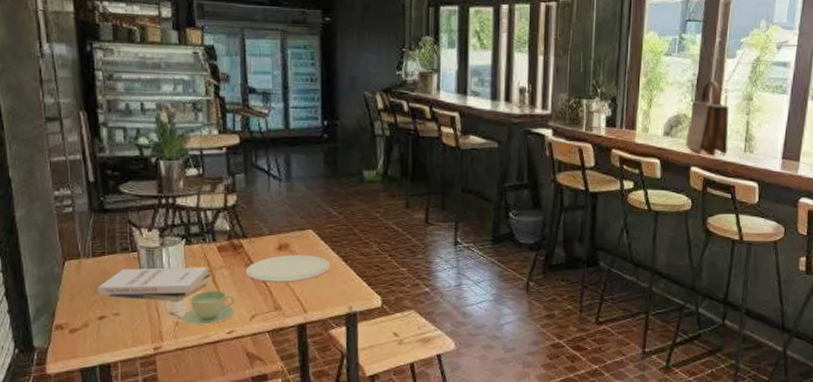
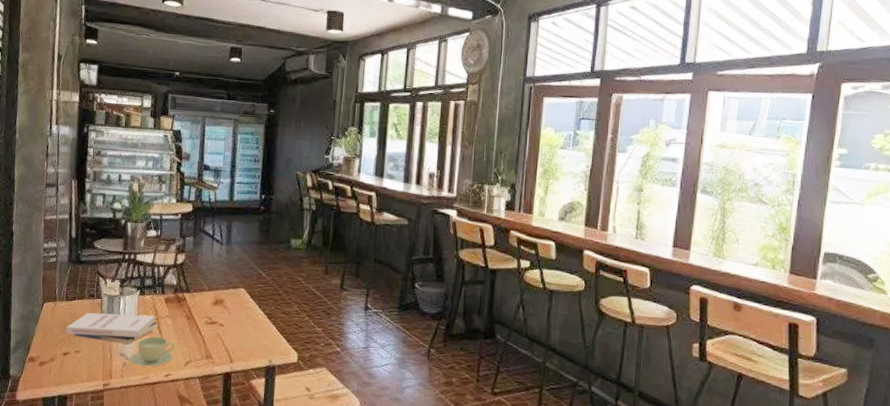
plate: present [245,255,331,283] -> none [185,309,257,335]
handbag: present [685,80,729,155] -> none [579,172,621,241]

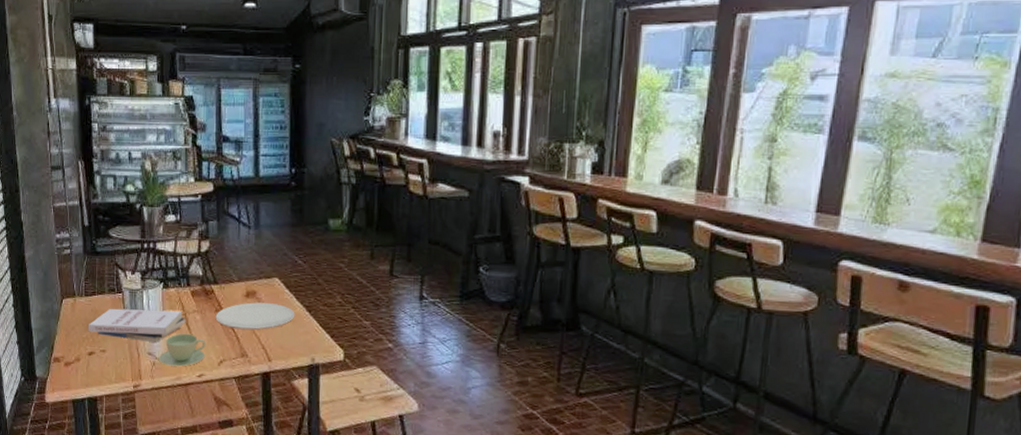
plate: none [185,309,257,335] -> present [215,302,295,331]

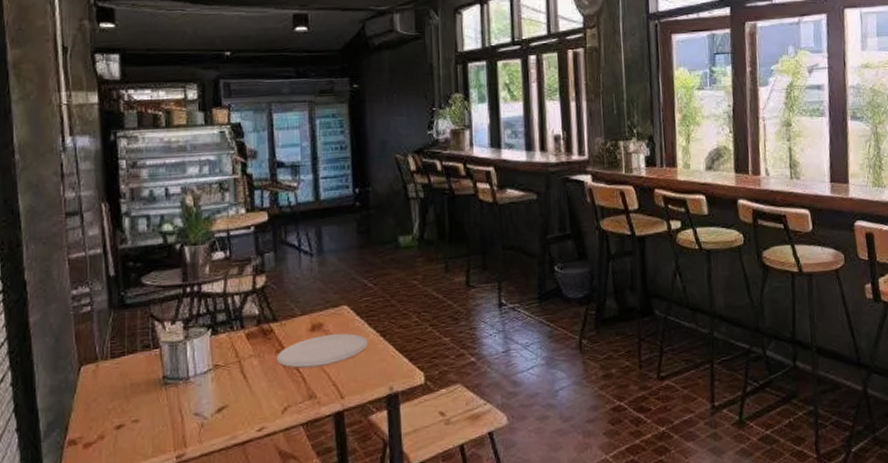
books: present [88,308,186,342] -> none [114,359,241,403]
teacup: present [159,333,206,367] -> none [209,382,266,425]

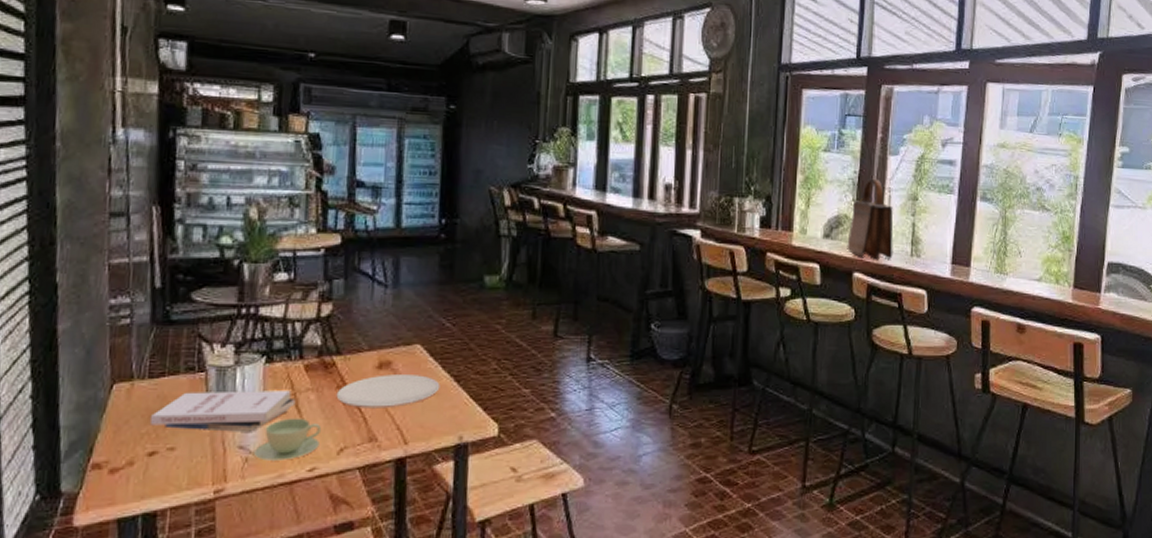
books: none [114,359,241,403] -> present [149,391,296,432]
teacup: none [209,382,266,425] -> present [254,418,322,461]
handbag: none [729,109,774,185] -> present [847,178,894,259]

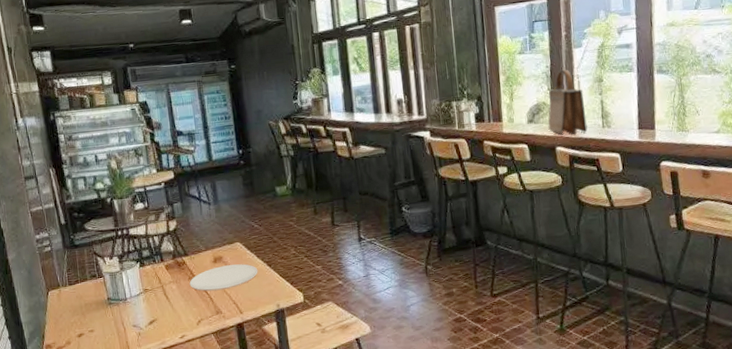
books: present [149,391,296,432] -> none [74,284,164,318]
teacup: present [254,418,322,461] -> none [143,302,184,333]

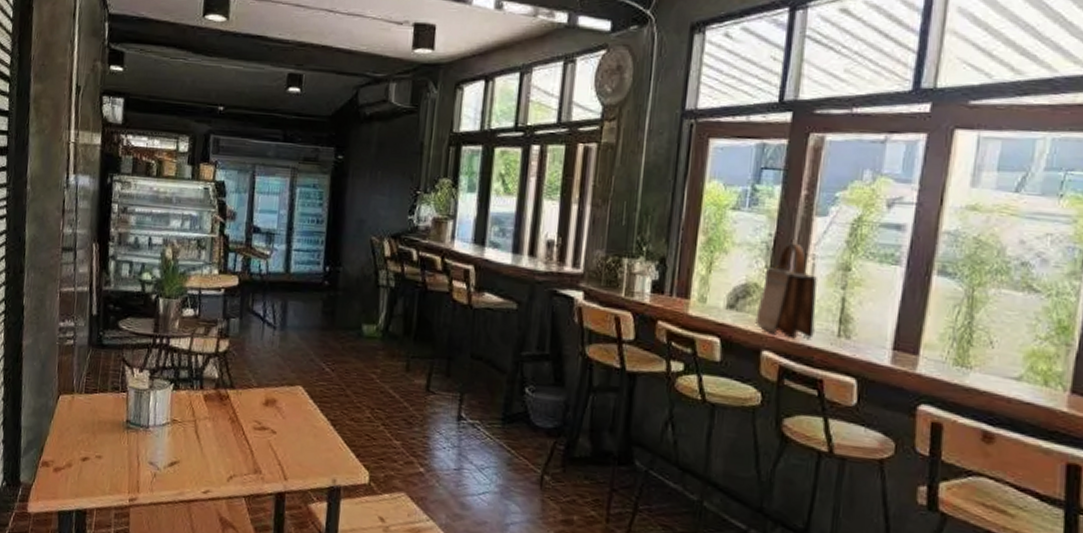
plate: present [189,264,258,292] -> none [228,411,318,444]

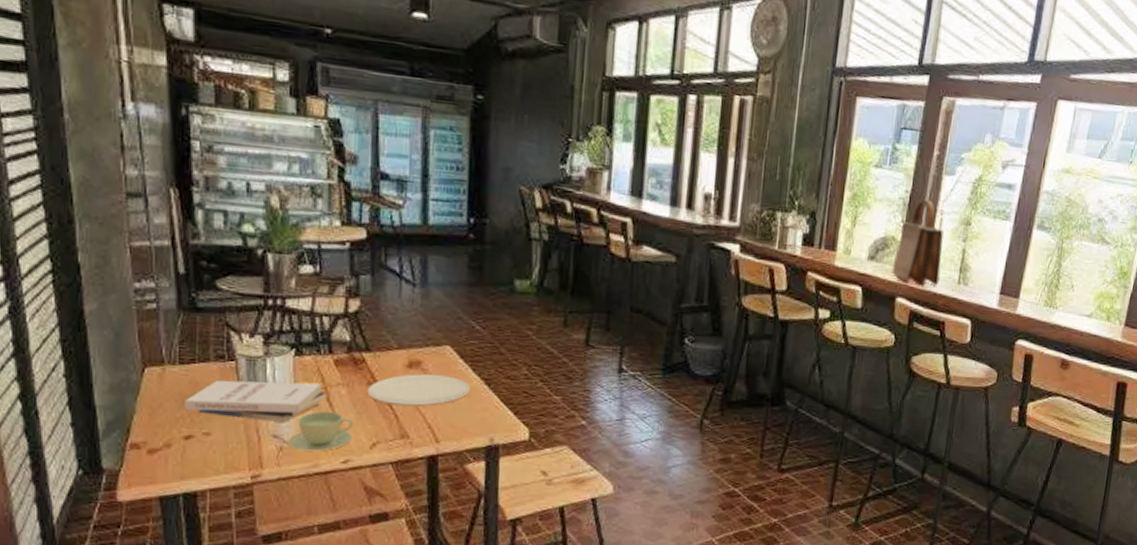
books: none [84,408,196,451] -> present [183,379,327,422]
teacup: none [161,442,216,480] -> present [288,410,354,451]
plate: none [228,411,318,444] -> present [367,374,471,407]

